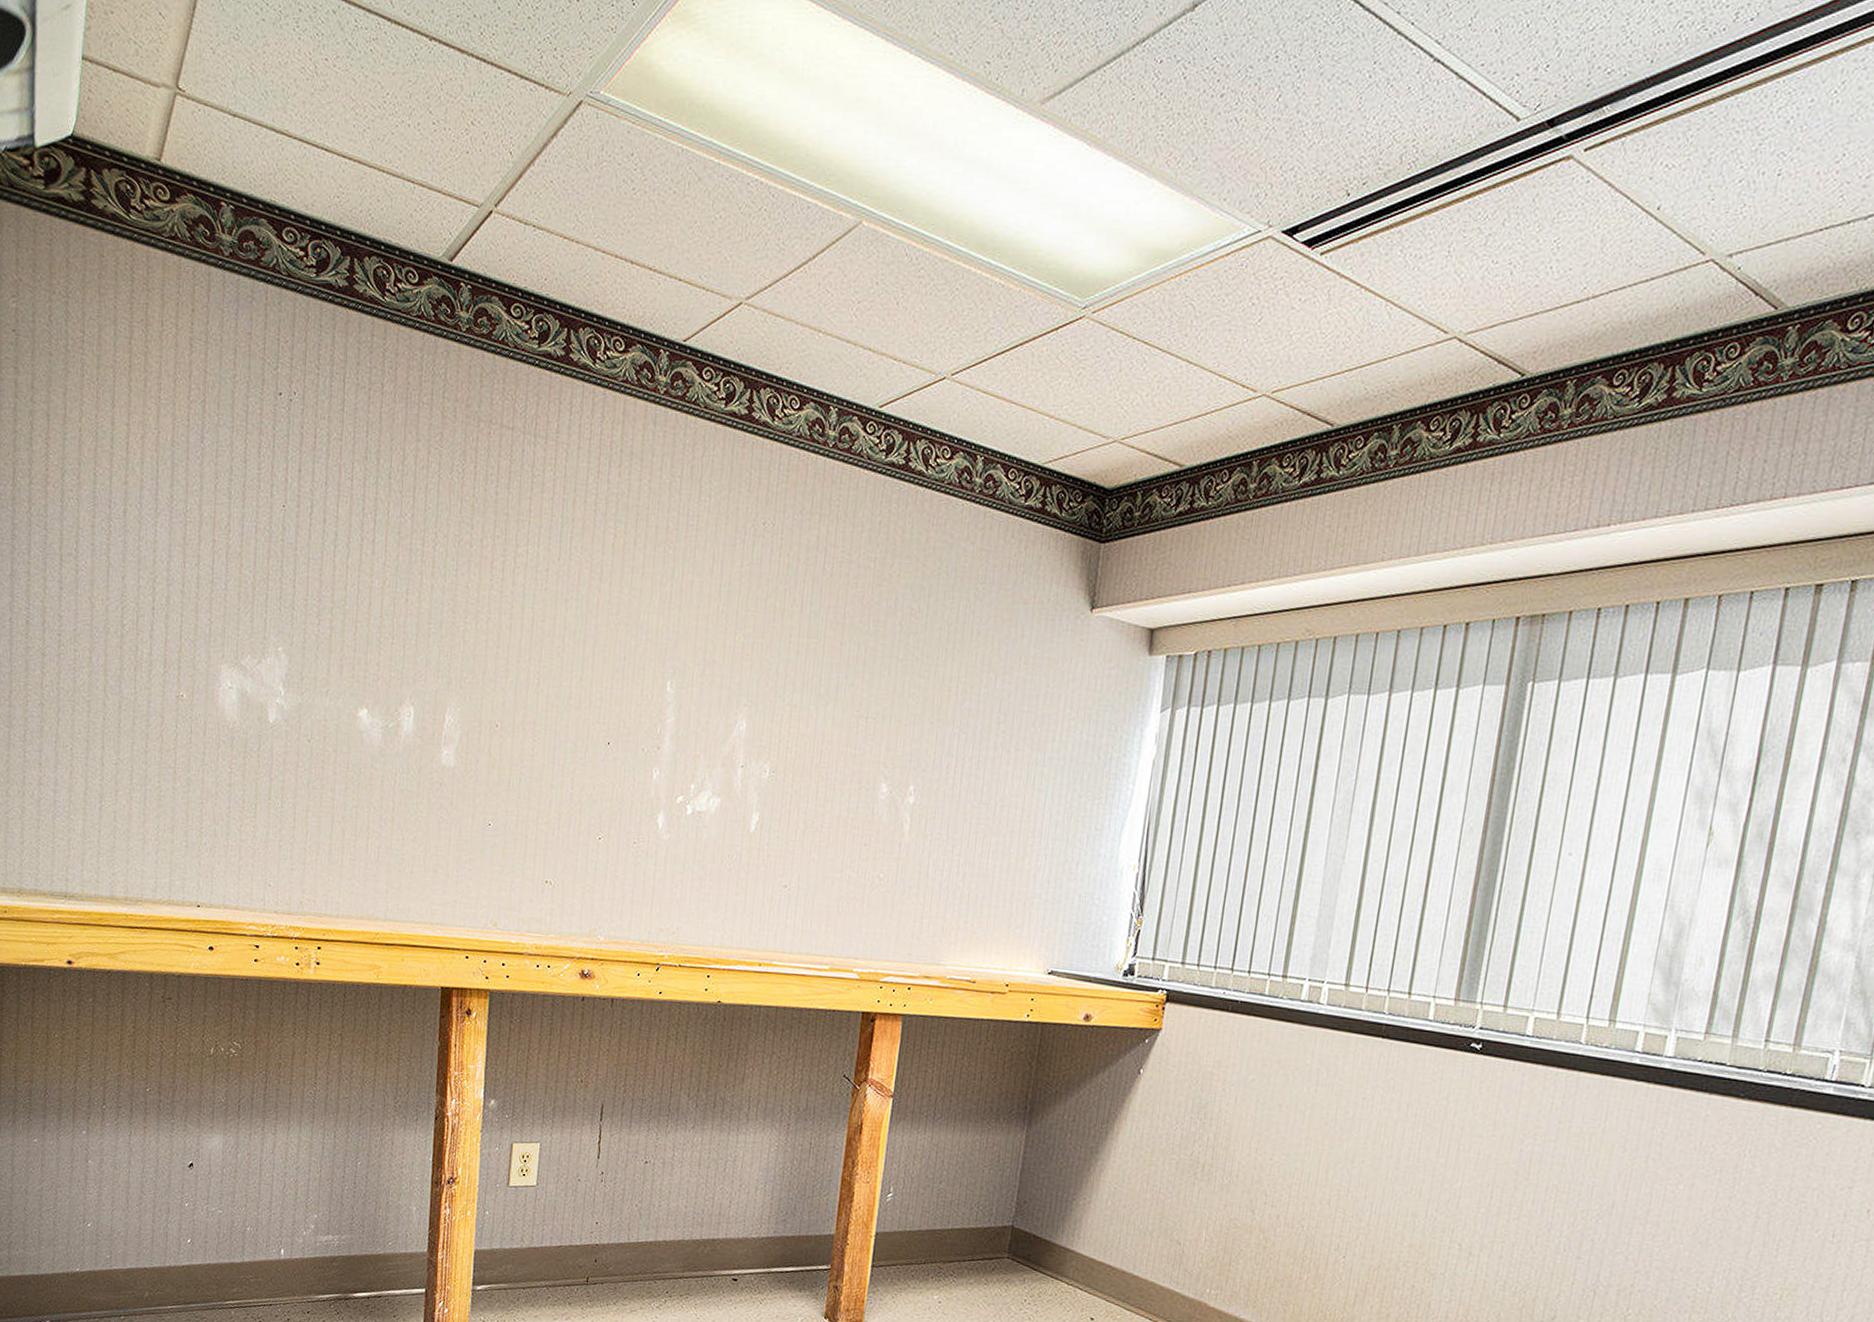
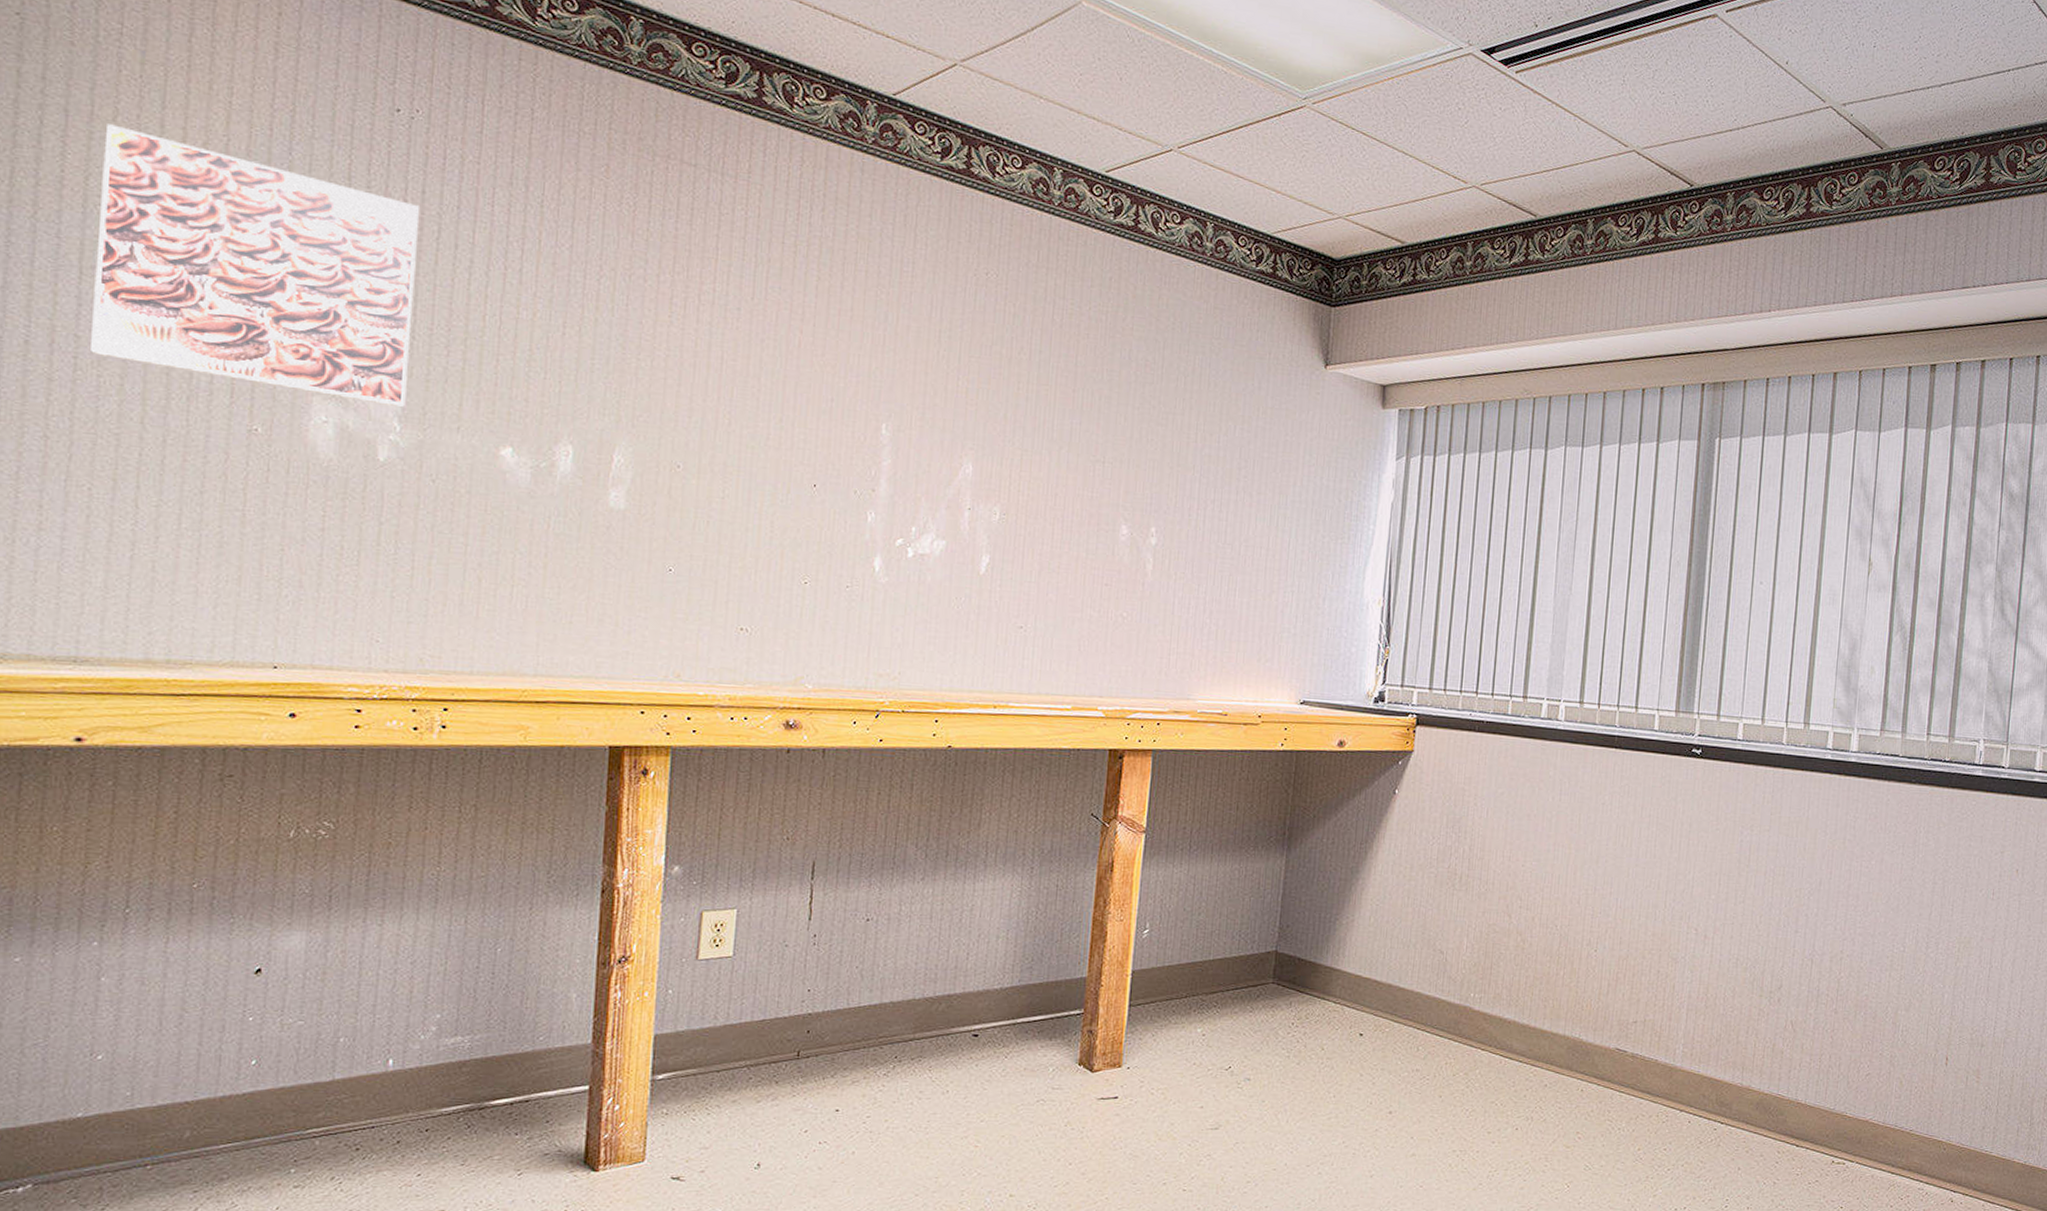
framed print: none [68,425,297,674] -> present [89,124,419,408]

